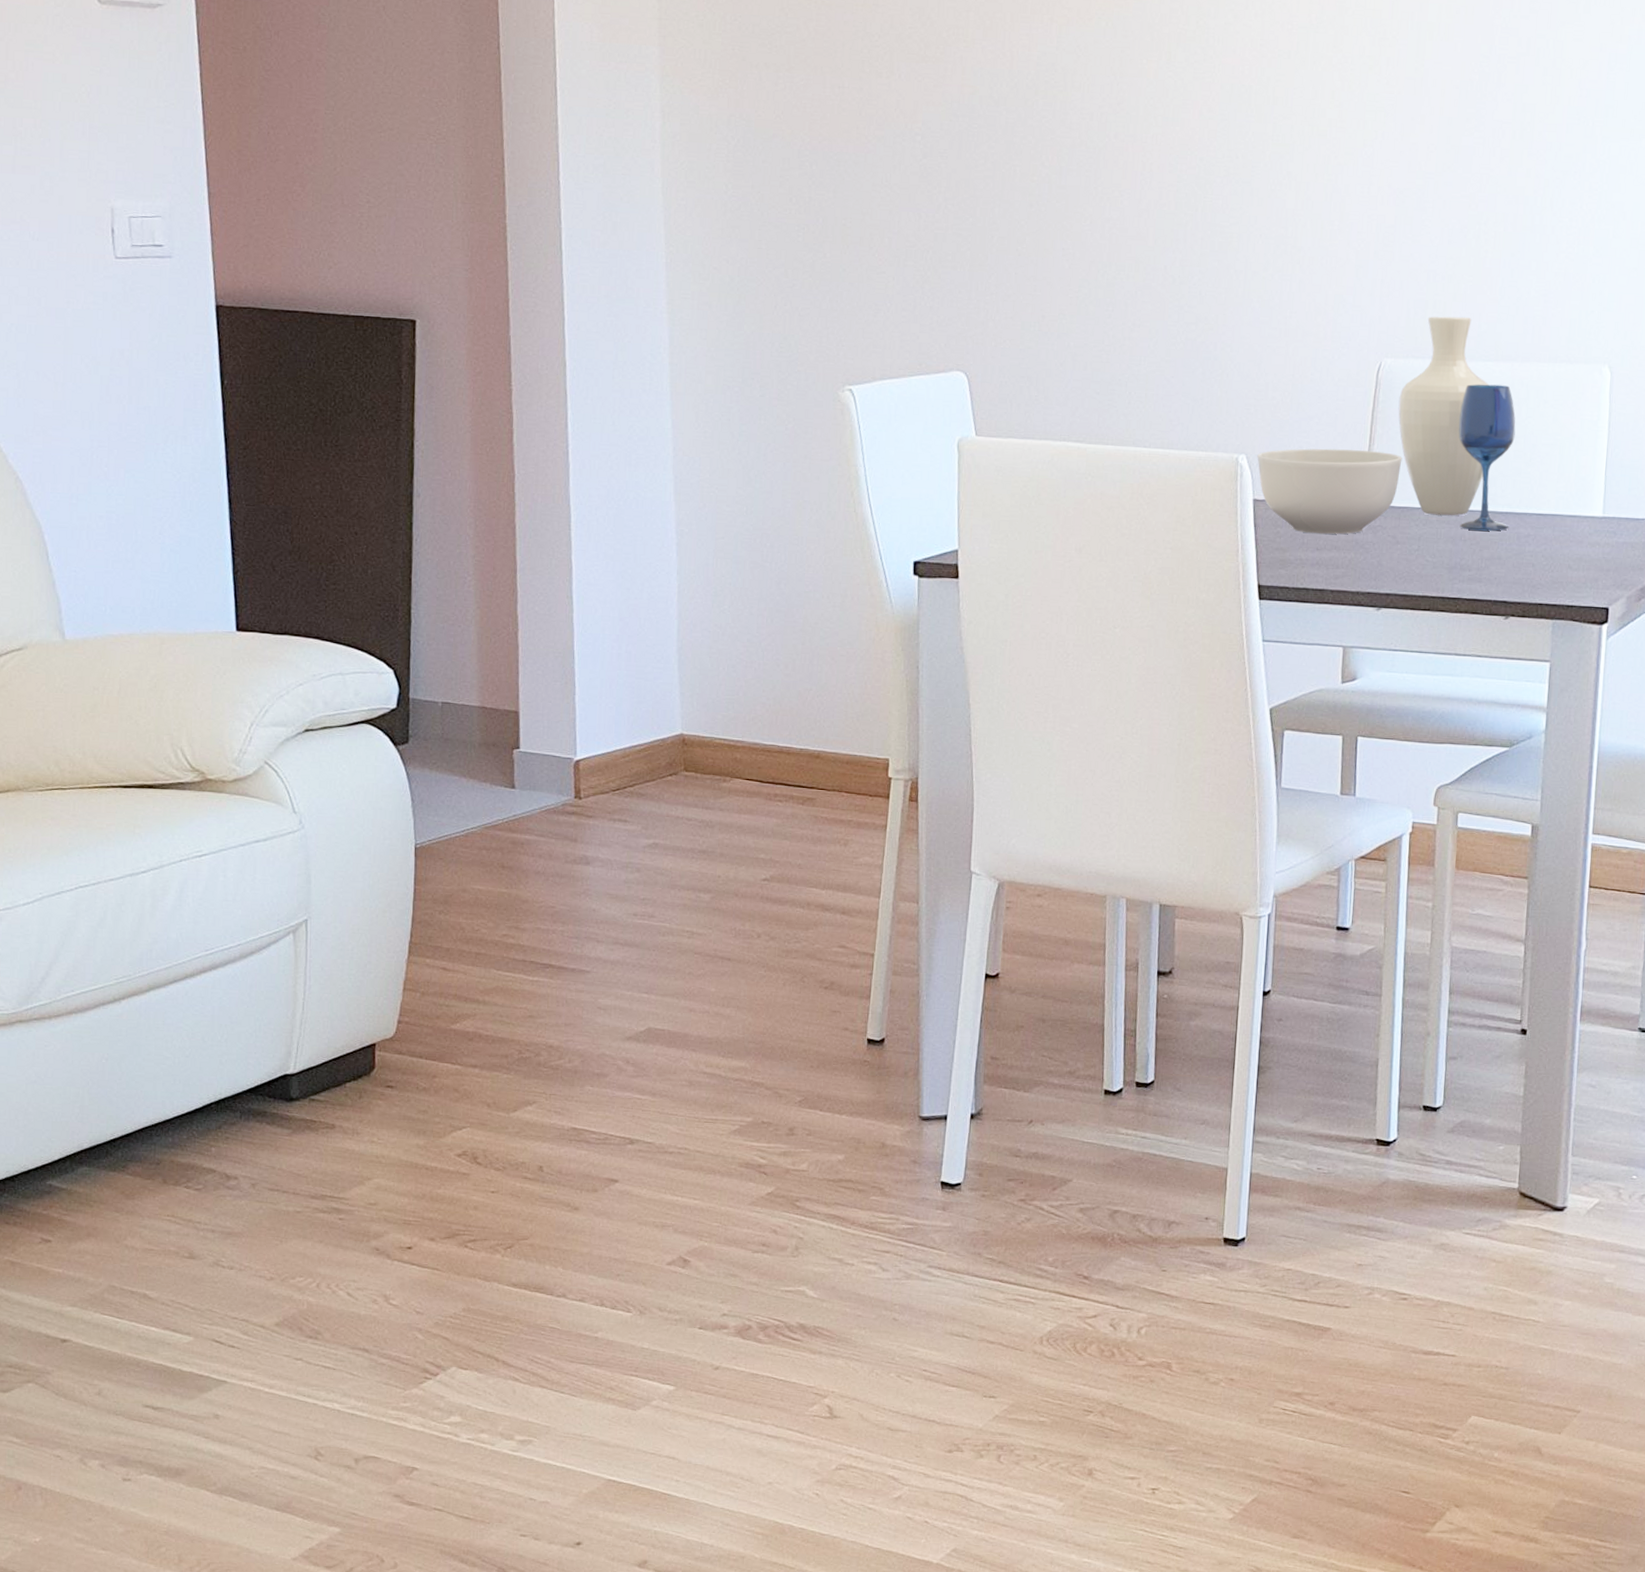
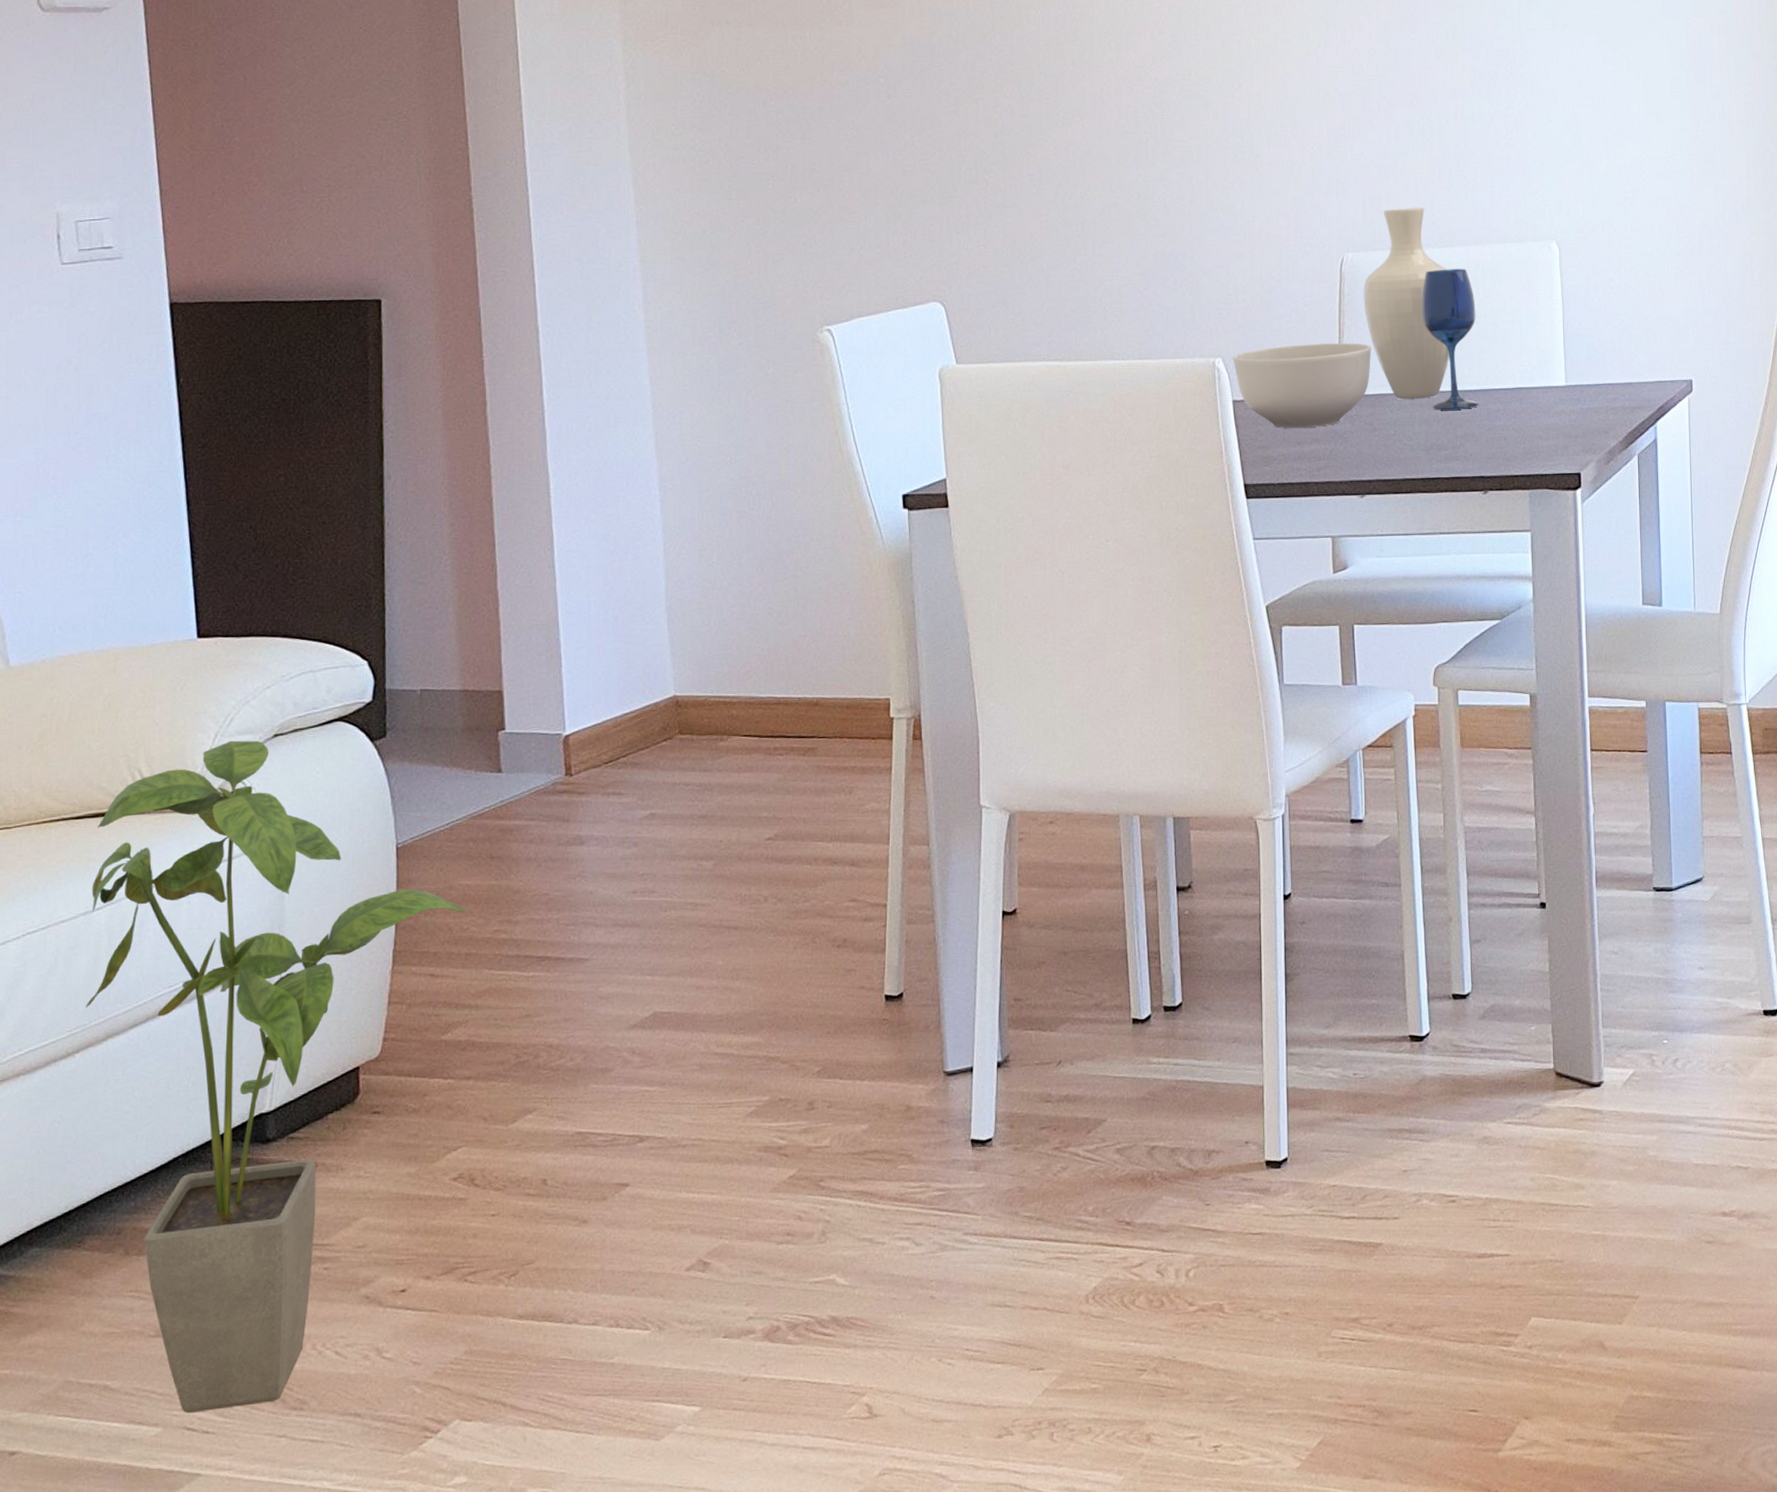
house plant: none [131,731,479,1329] -> present [85,740,467,1413]

